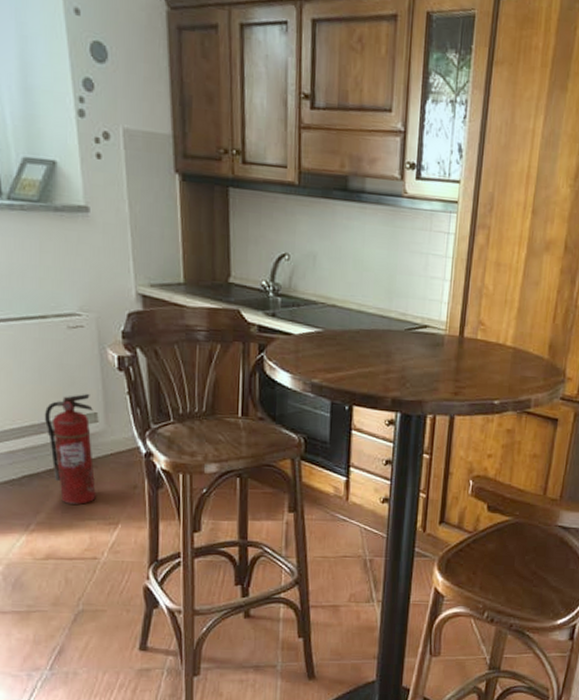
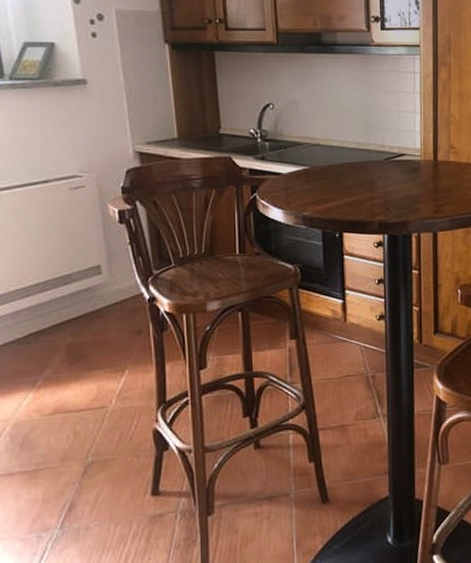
fire extinguisher: present [44,393,96,505] -> none [48,247,102,356]

